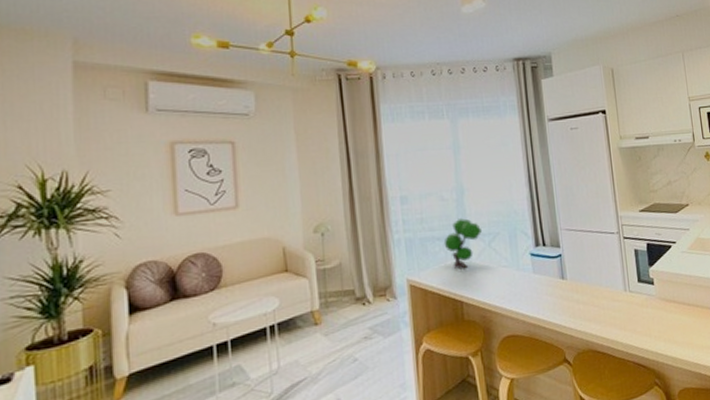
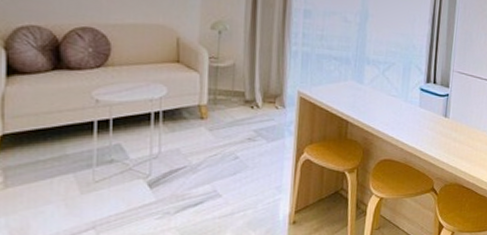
plant: present [444,218,482,270] -> none [339,43,378,92]

